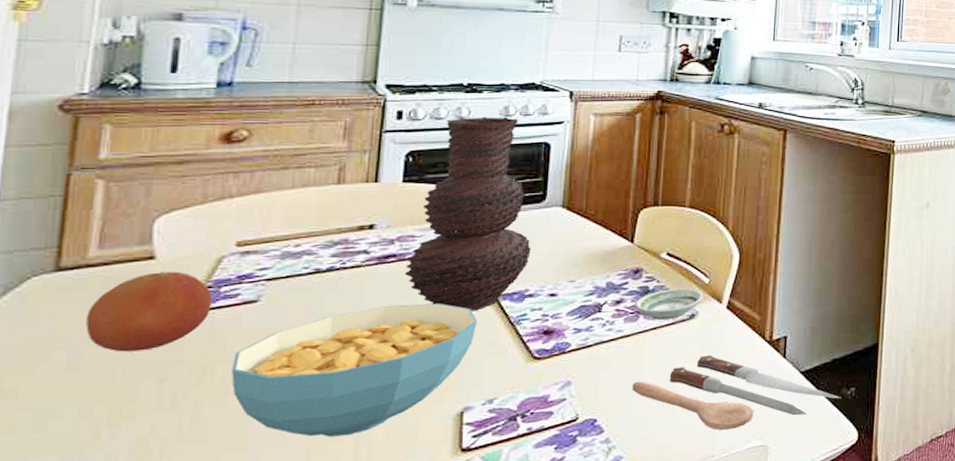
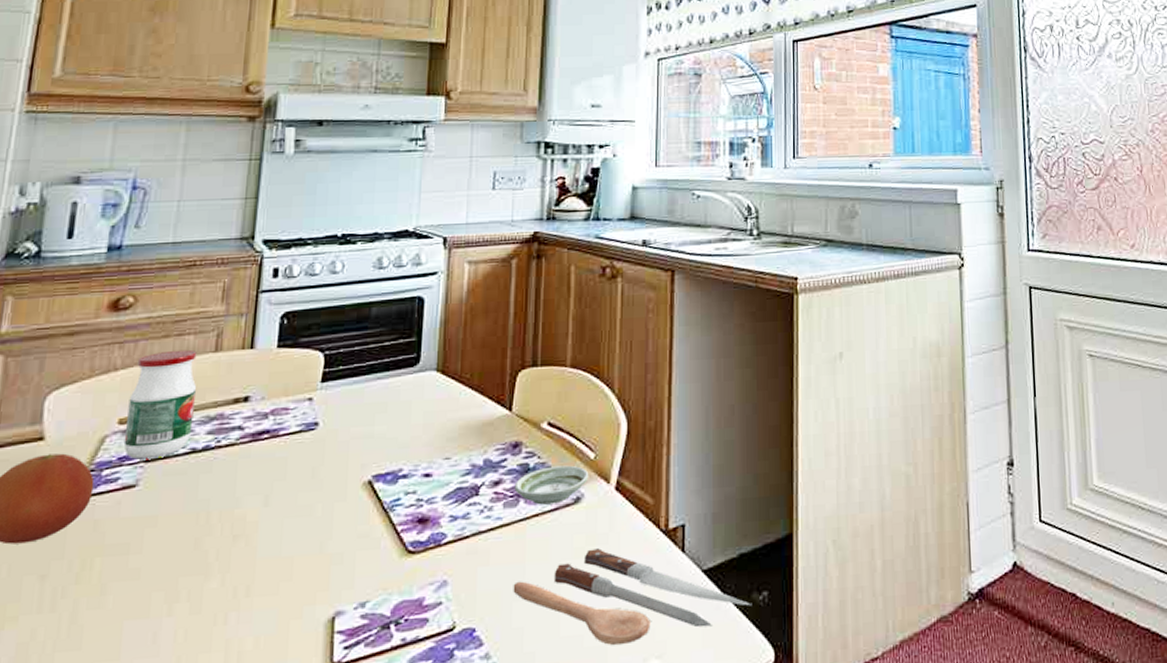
cereal bowl: present [231,304,477,437] -> none [108,487,349,646]
jar: none [242,181,320,278] -> present [123,349,197,460]
vase: present [404,117,531,311] -> none [277,269,405,496]

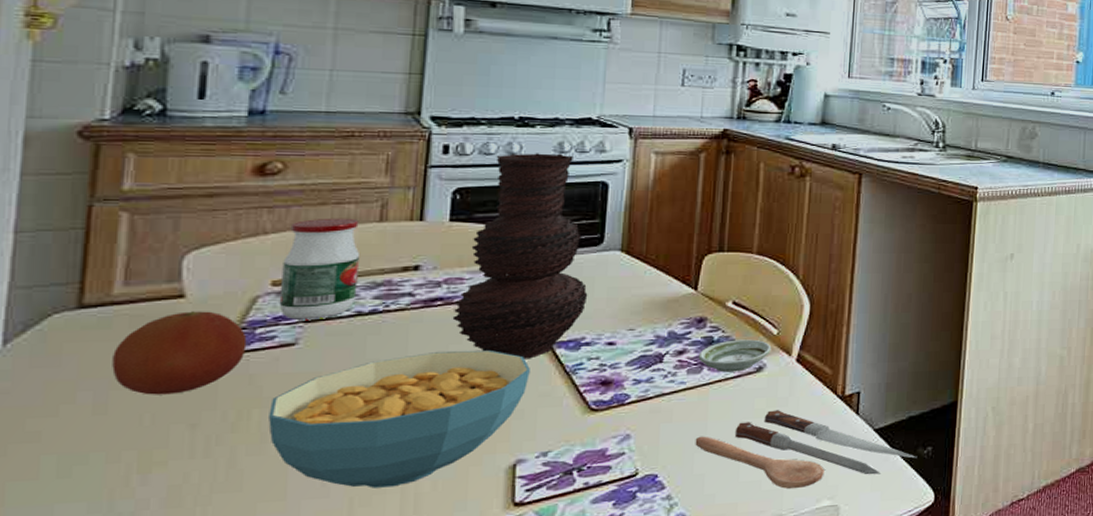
cereal bowl: none [108,487,349,646] -> present [268,350,530,488]
vase: none [277,269,405,496] -> present [452,153,588,359]

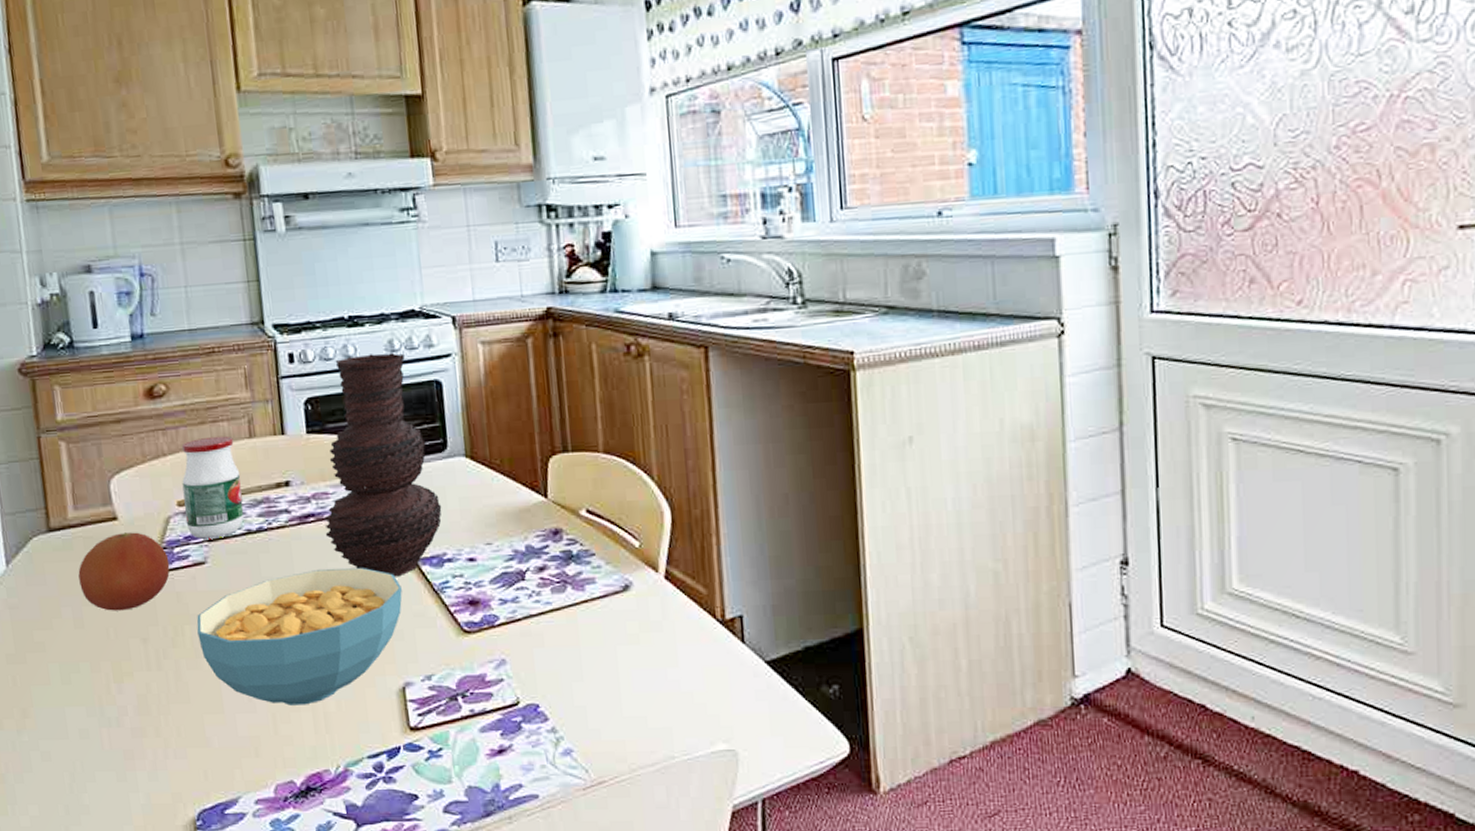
spoon: present [695,410,918,490] -> none [570,636,822,728]
saucer: present [698,339,772,373] -> none [559,553,636,592]

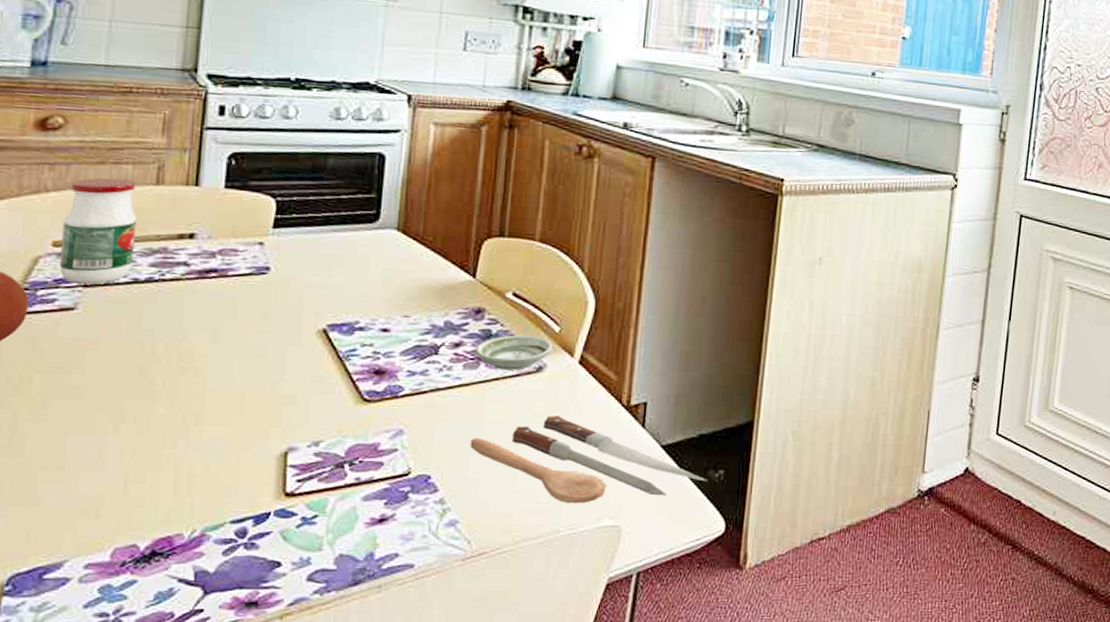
cereal bowl: present [196,568,402,706] -> none [49,327,303,465]
vase: present [324,352,442,577] -> none [226,118,363,341]
saucer: none [559,553,636,592] -> present [475,335,553,371]
spoon: none [570,636,822,728] -> present [470,415,708,504]

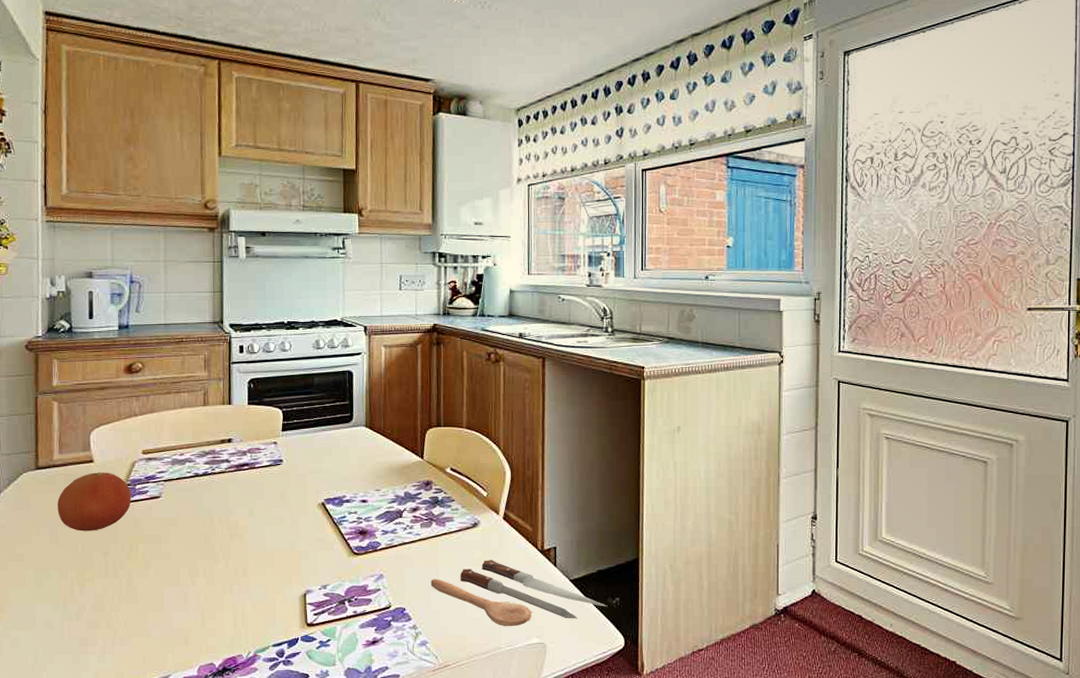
jar: present [59,178,138,284] -> none [147,403,194,479]
saucer: present [475,335,553,371] -> none [428,500,483,527]

